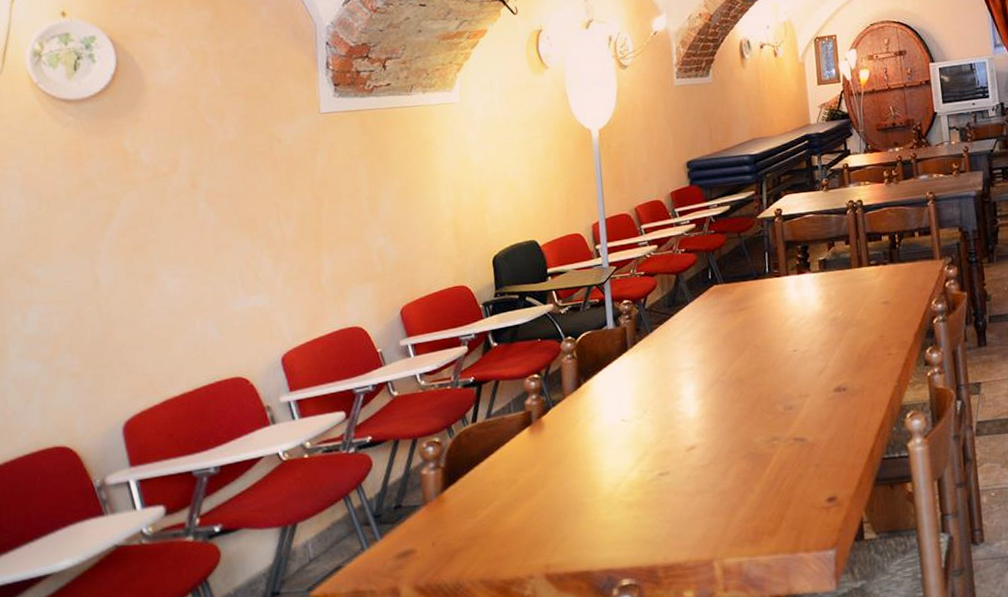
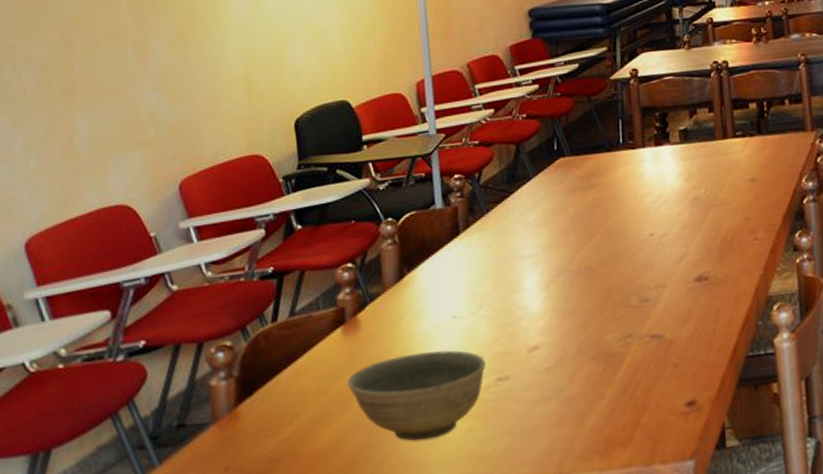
bowl: none [533,448,650,526] -> present [347,350,486,442]

